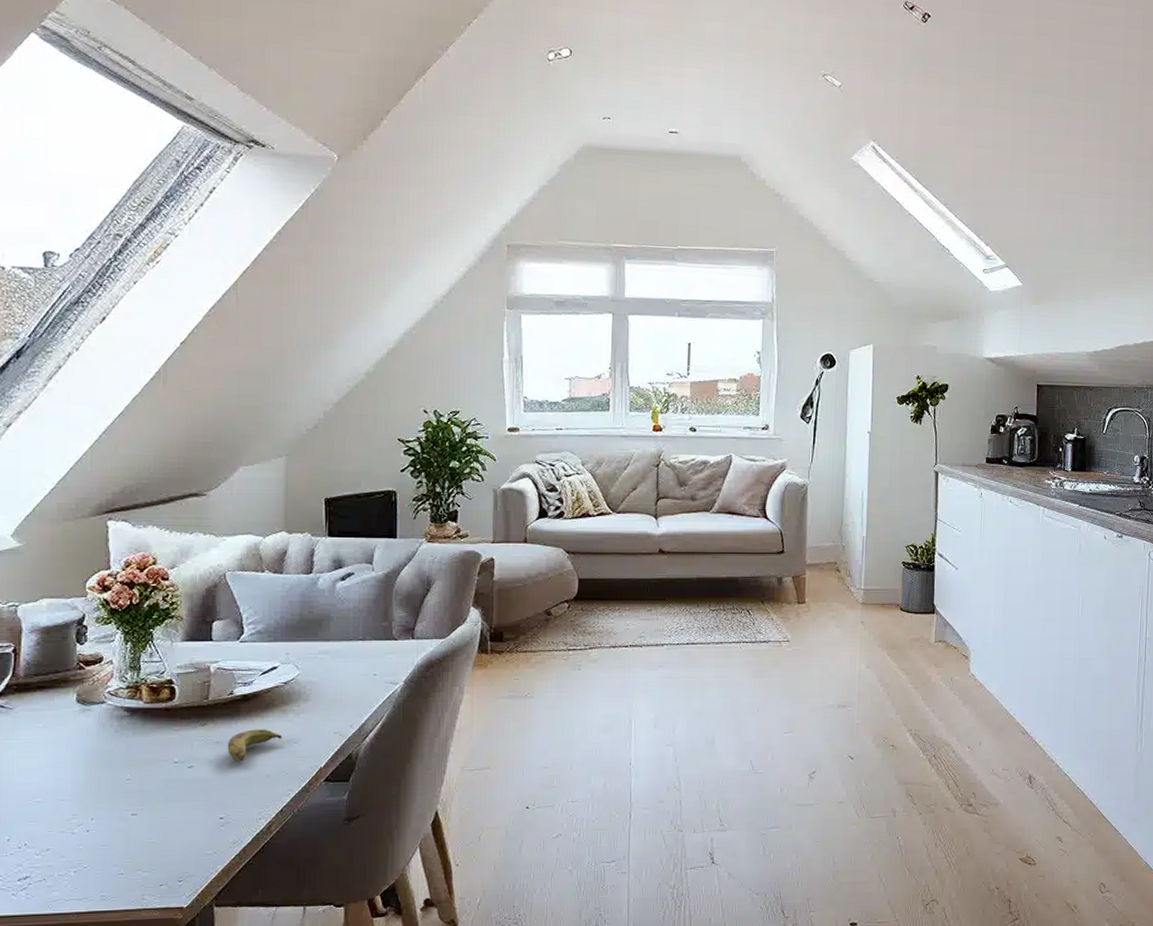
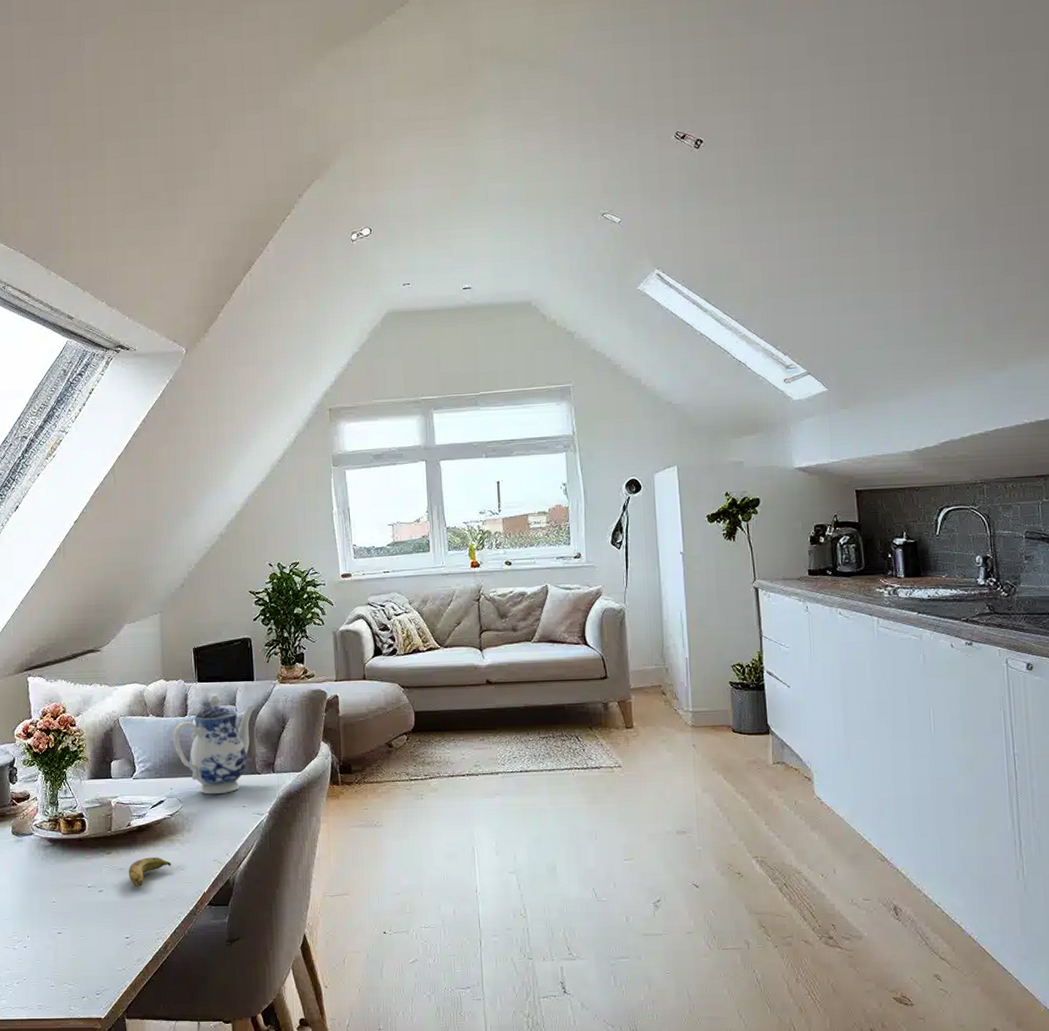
teapot: none [293,550,397,661] -> present [173,694,256,795]

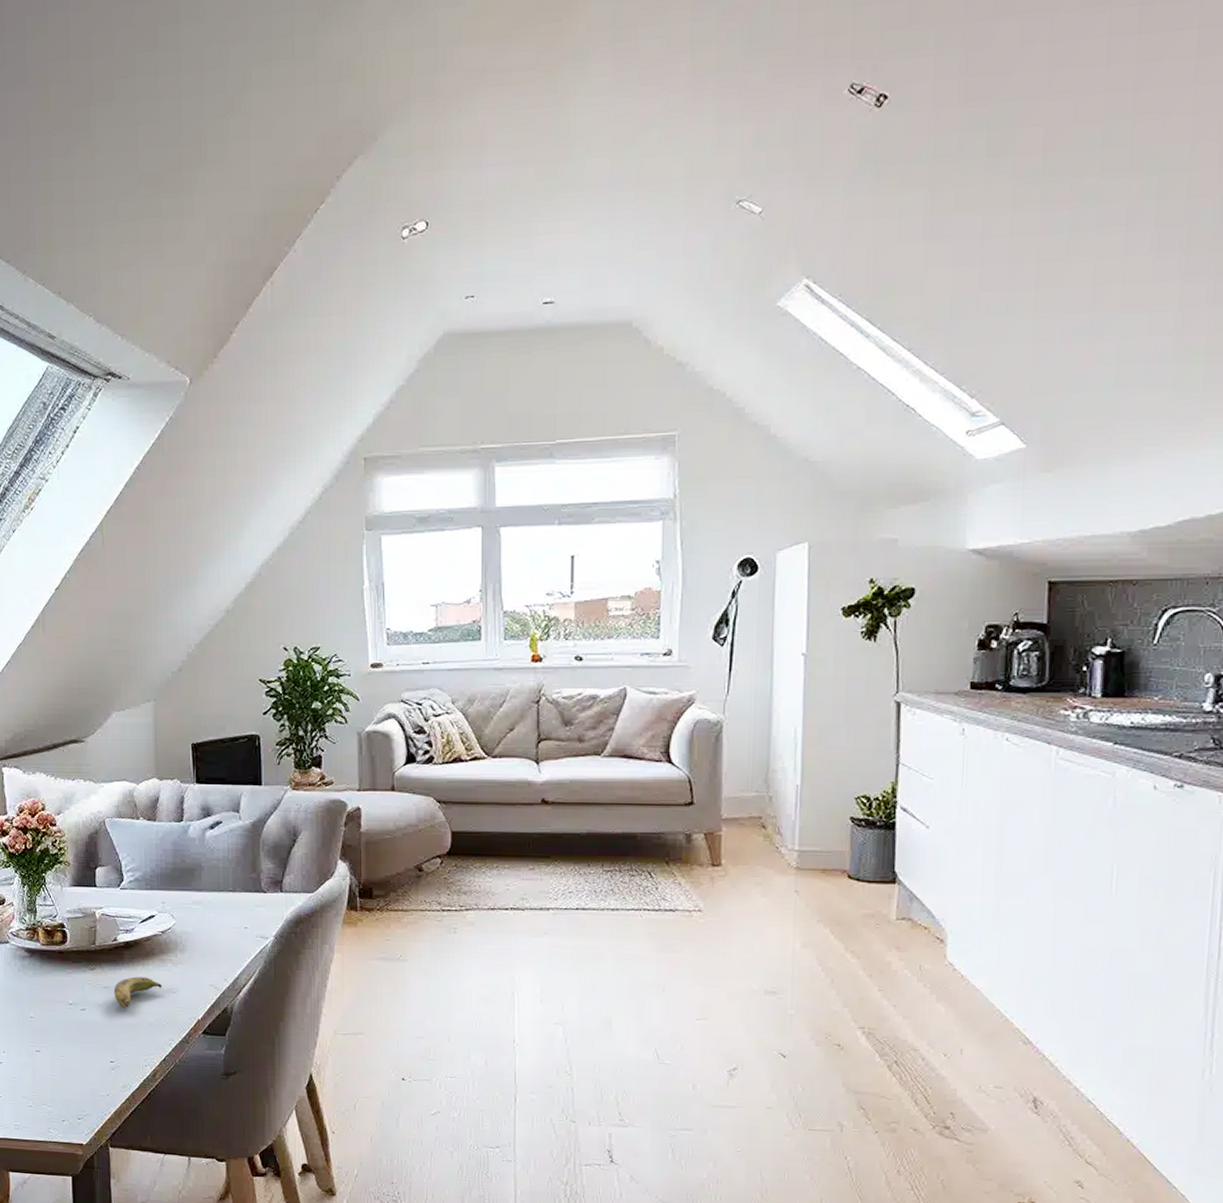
teapot: present [173,694,256,795] -> none [166,798,263,913]

